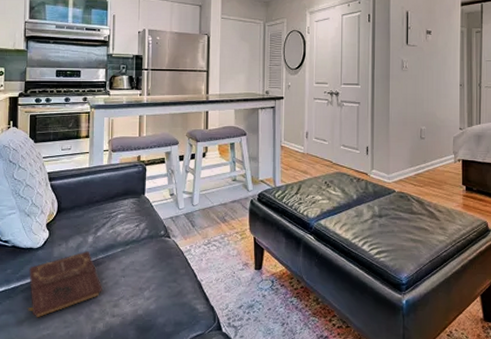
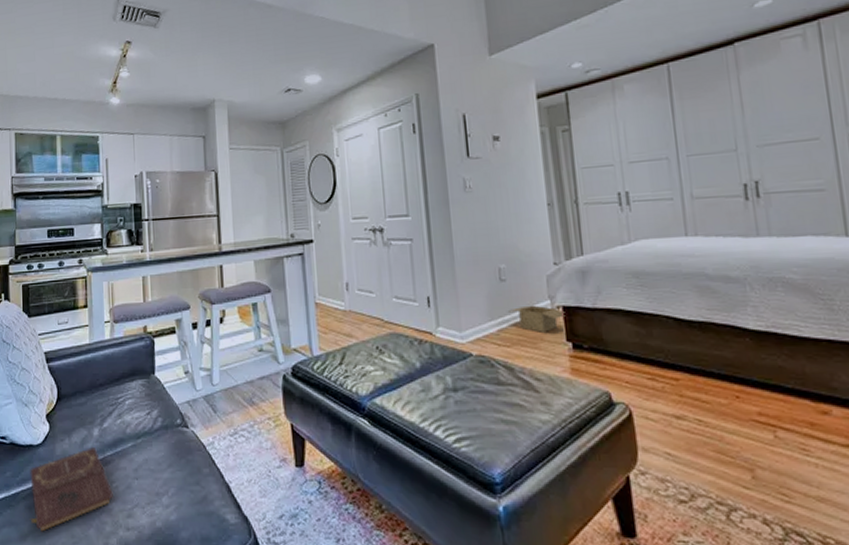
cardboard box: none [424,157,464,178] -> present [509,305,566,332]

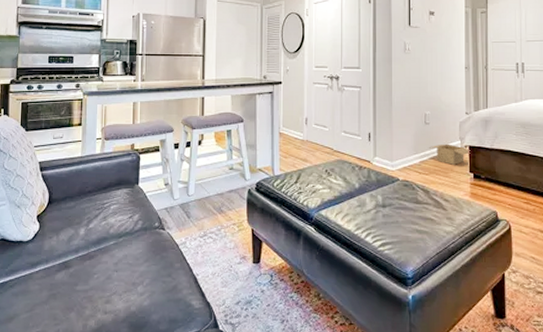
book: present [30,446,113,532] -> none [16,243,94,315]

